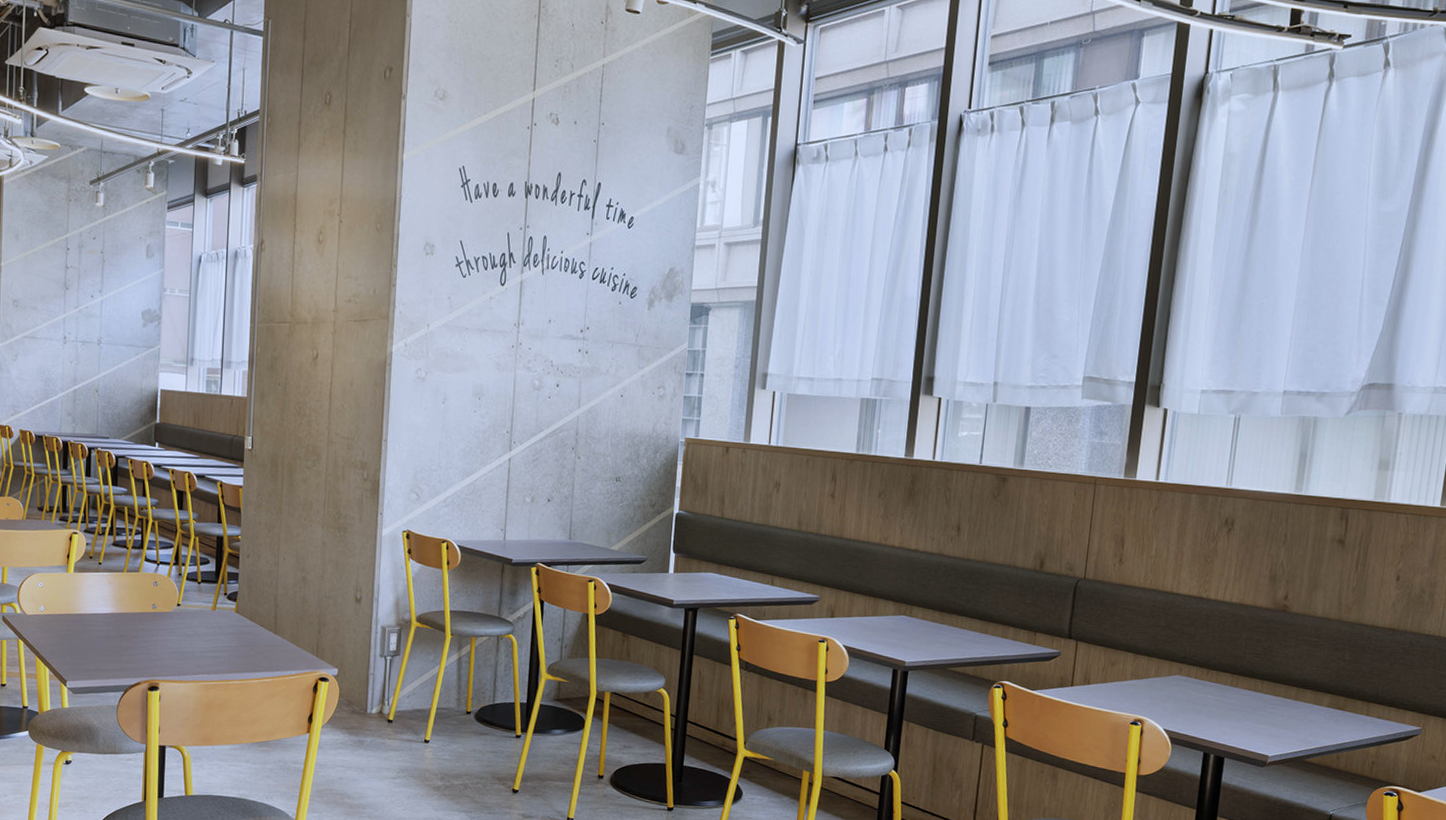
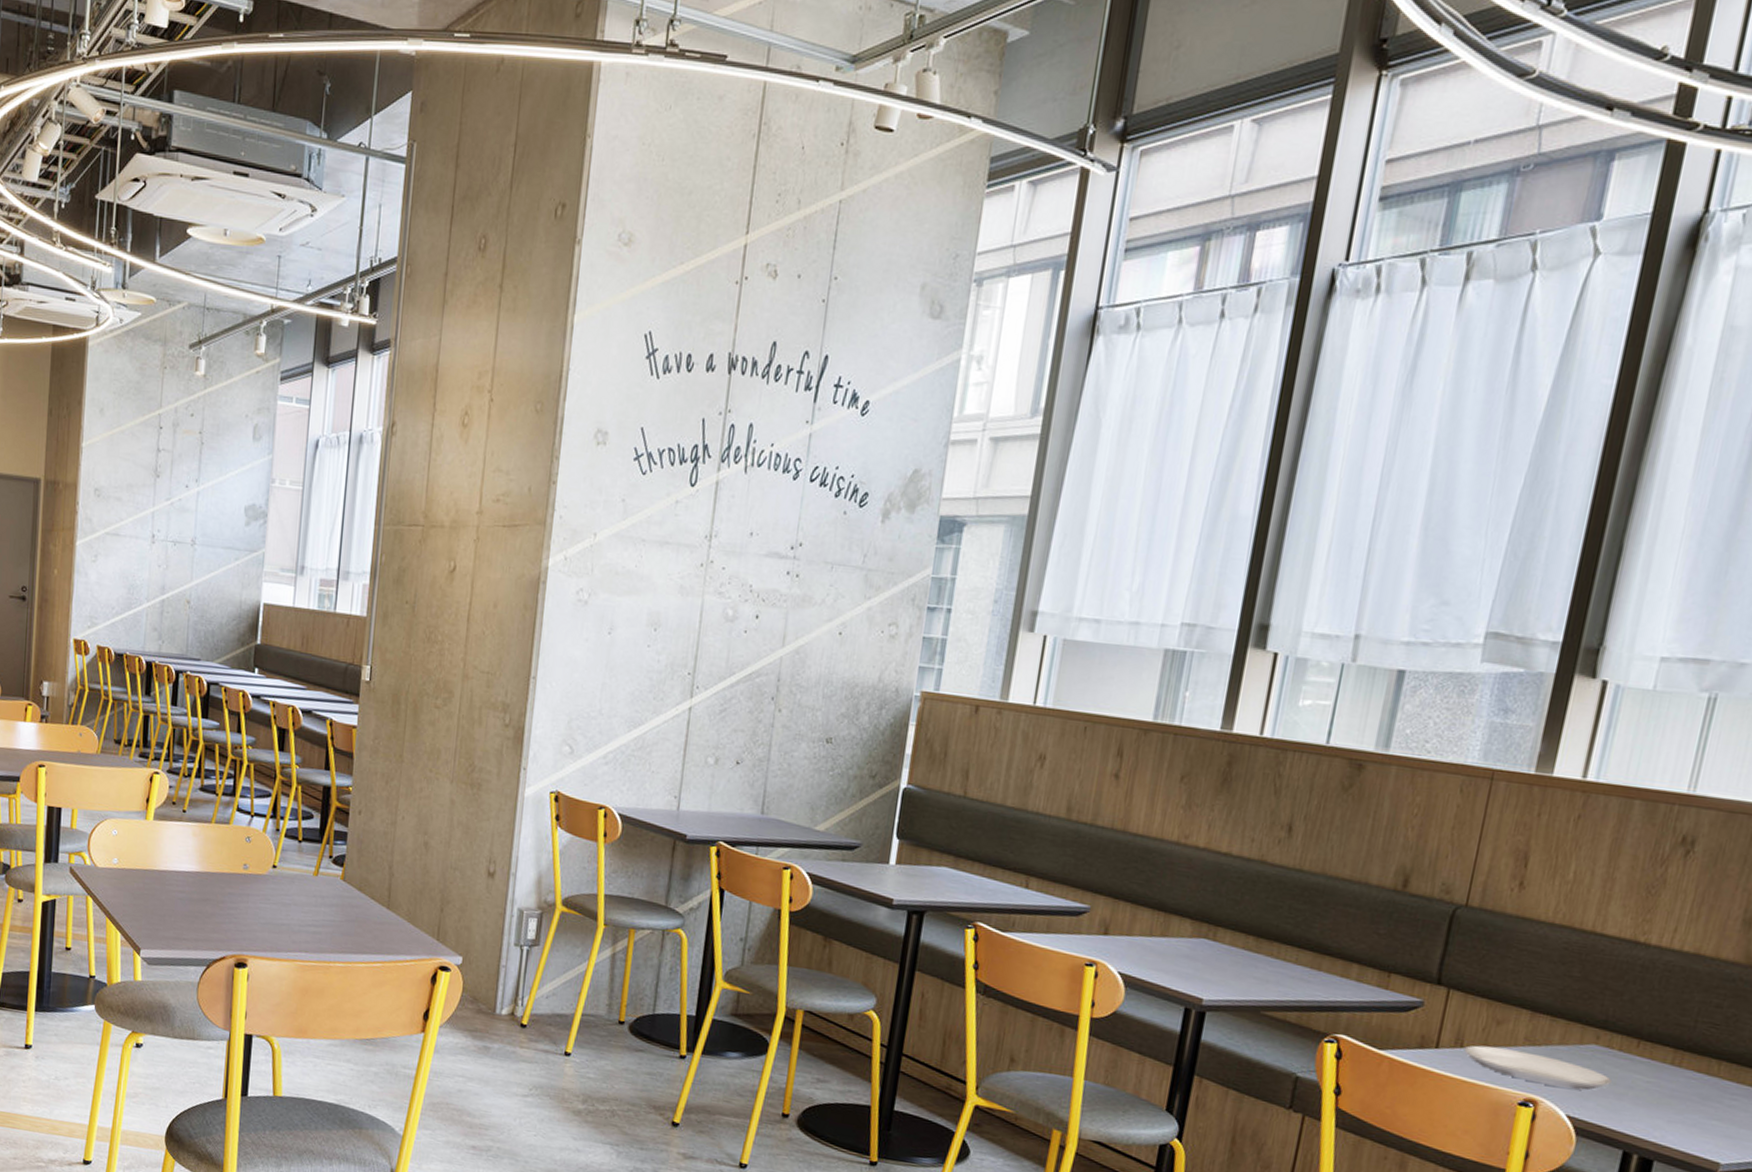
plate: none [1090,682,1192,710] -> present [1463,1045,1611,1091]

